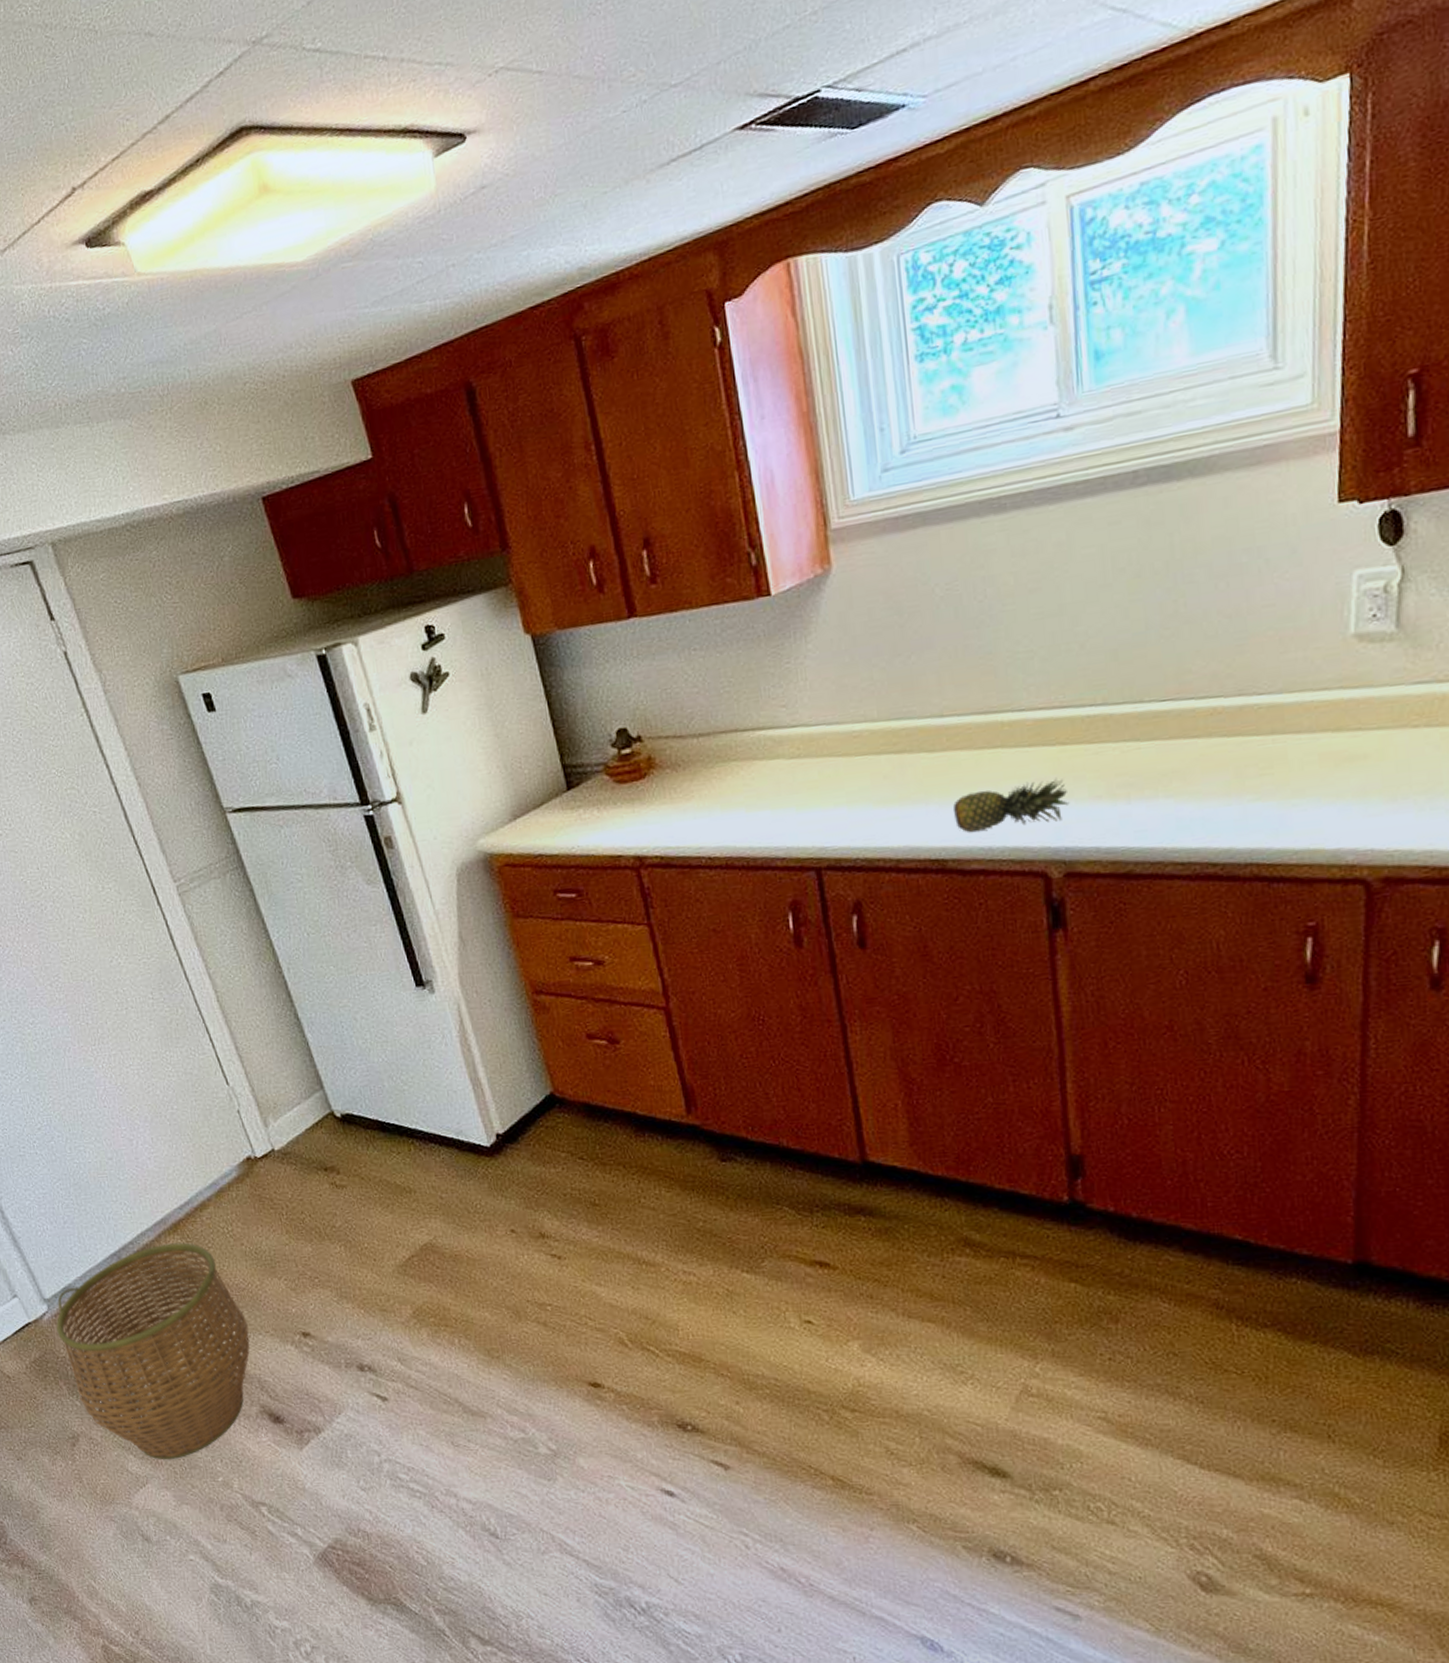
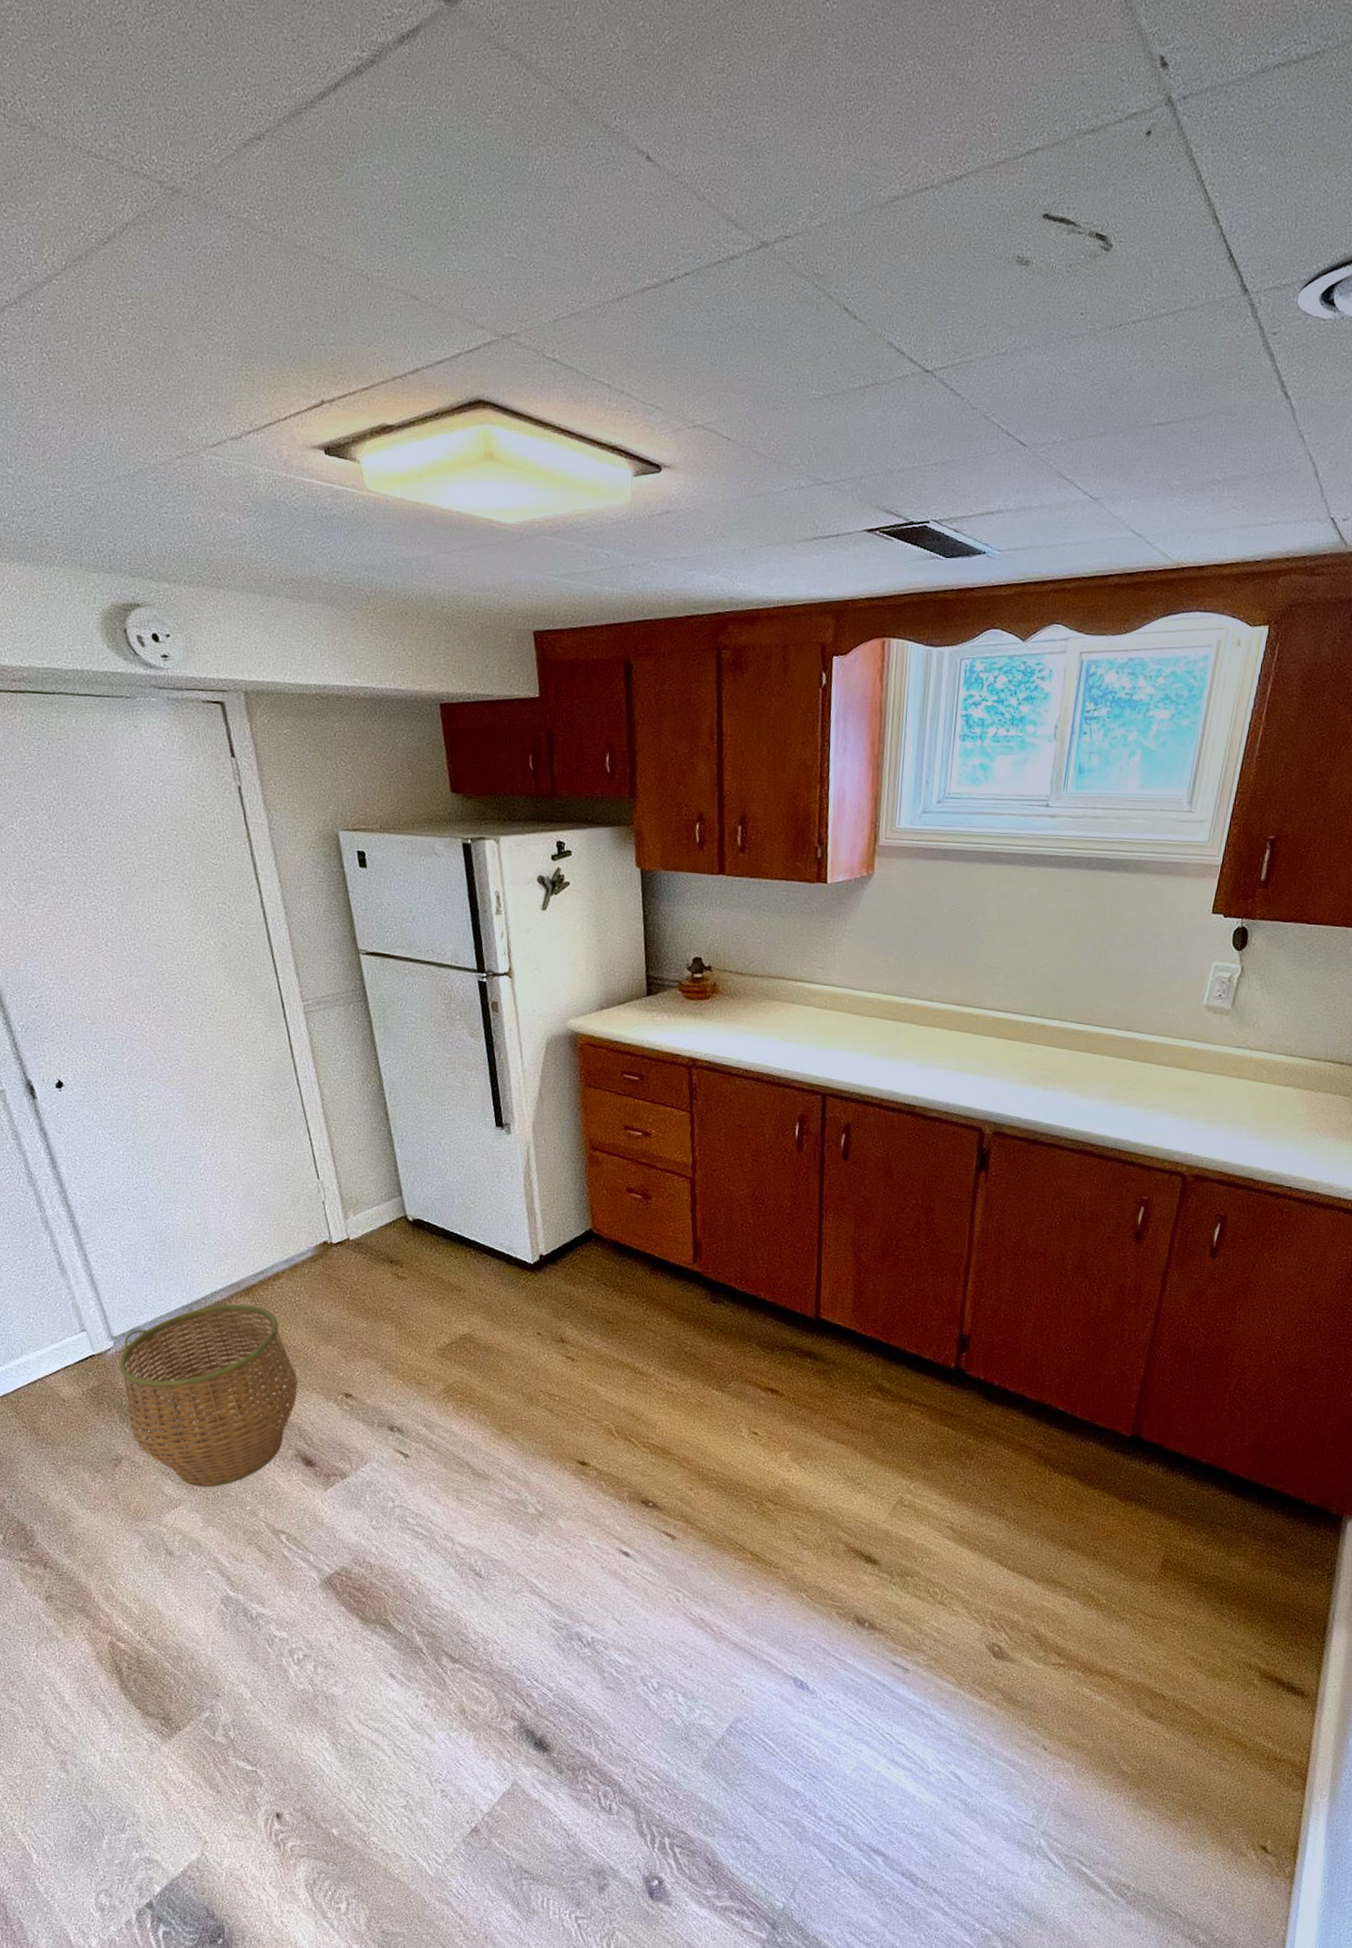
fruit: present [953,778,1070,833] -> none [926,1060,1006,1094]

